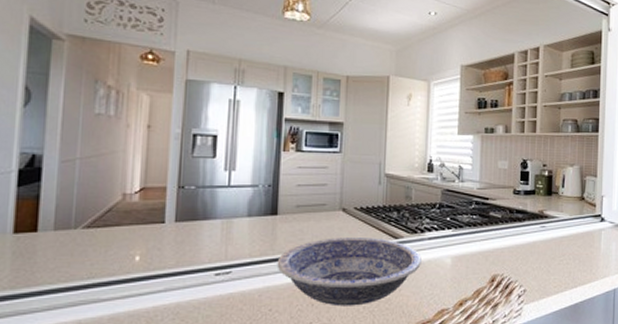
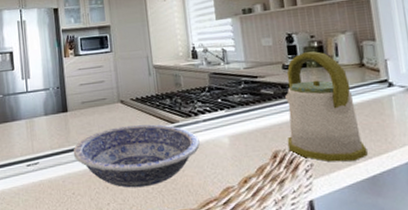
kettle: none [506,180,574,289] -> present [285,51,368,163]

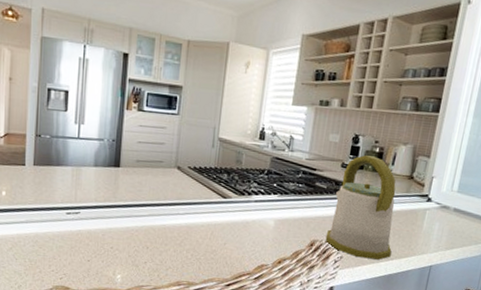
bowl: present [73,124,200,188] -> none [118,192,247,253]

